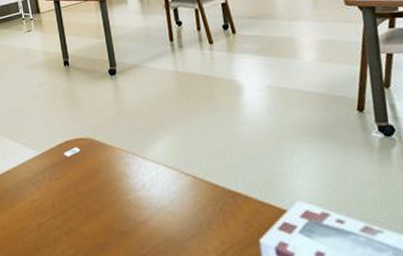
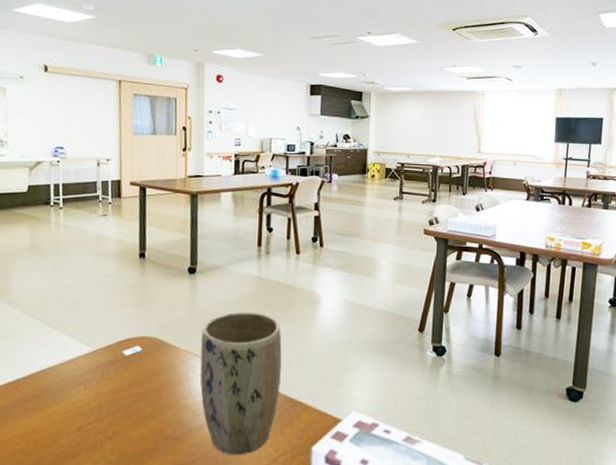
plant pot: none [131,106,217,249] -> present [200,311,282,455]

